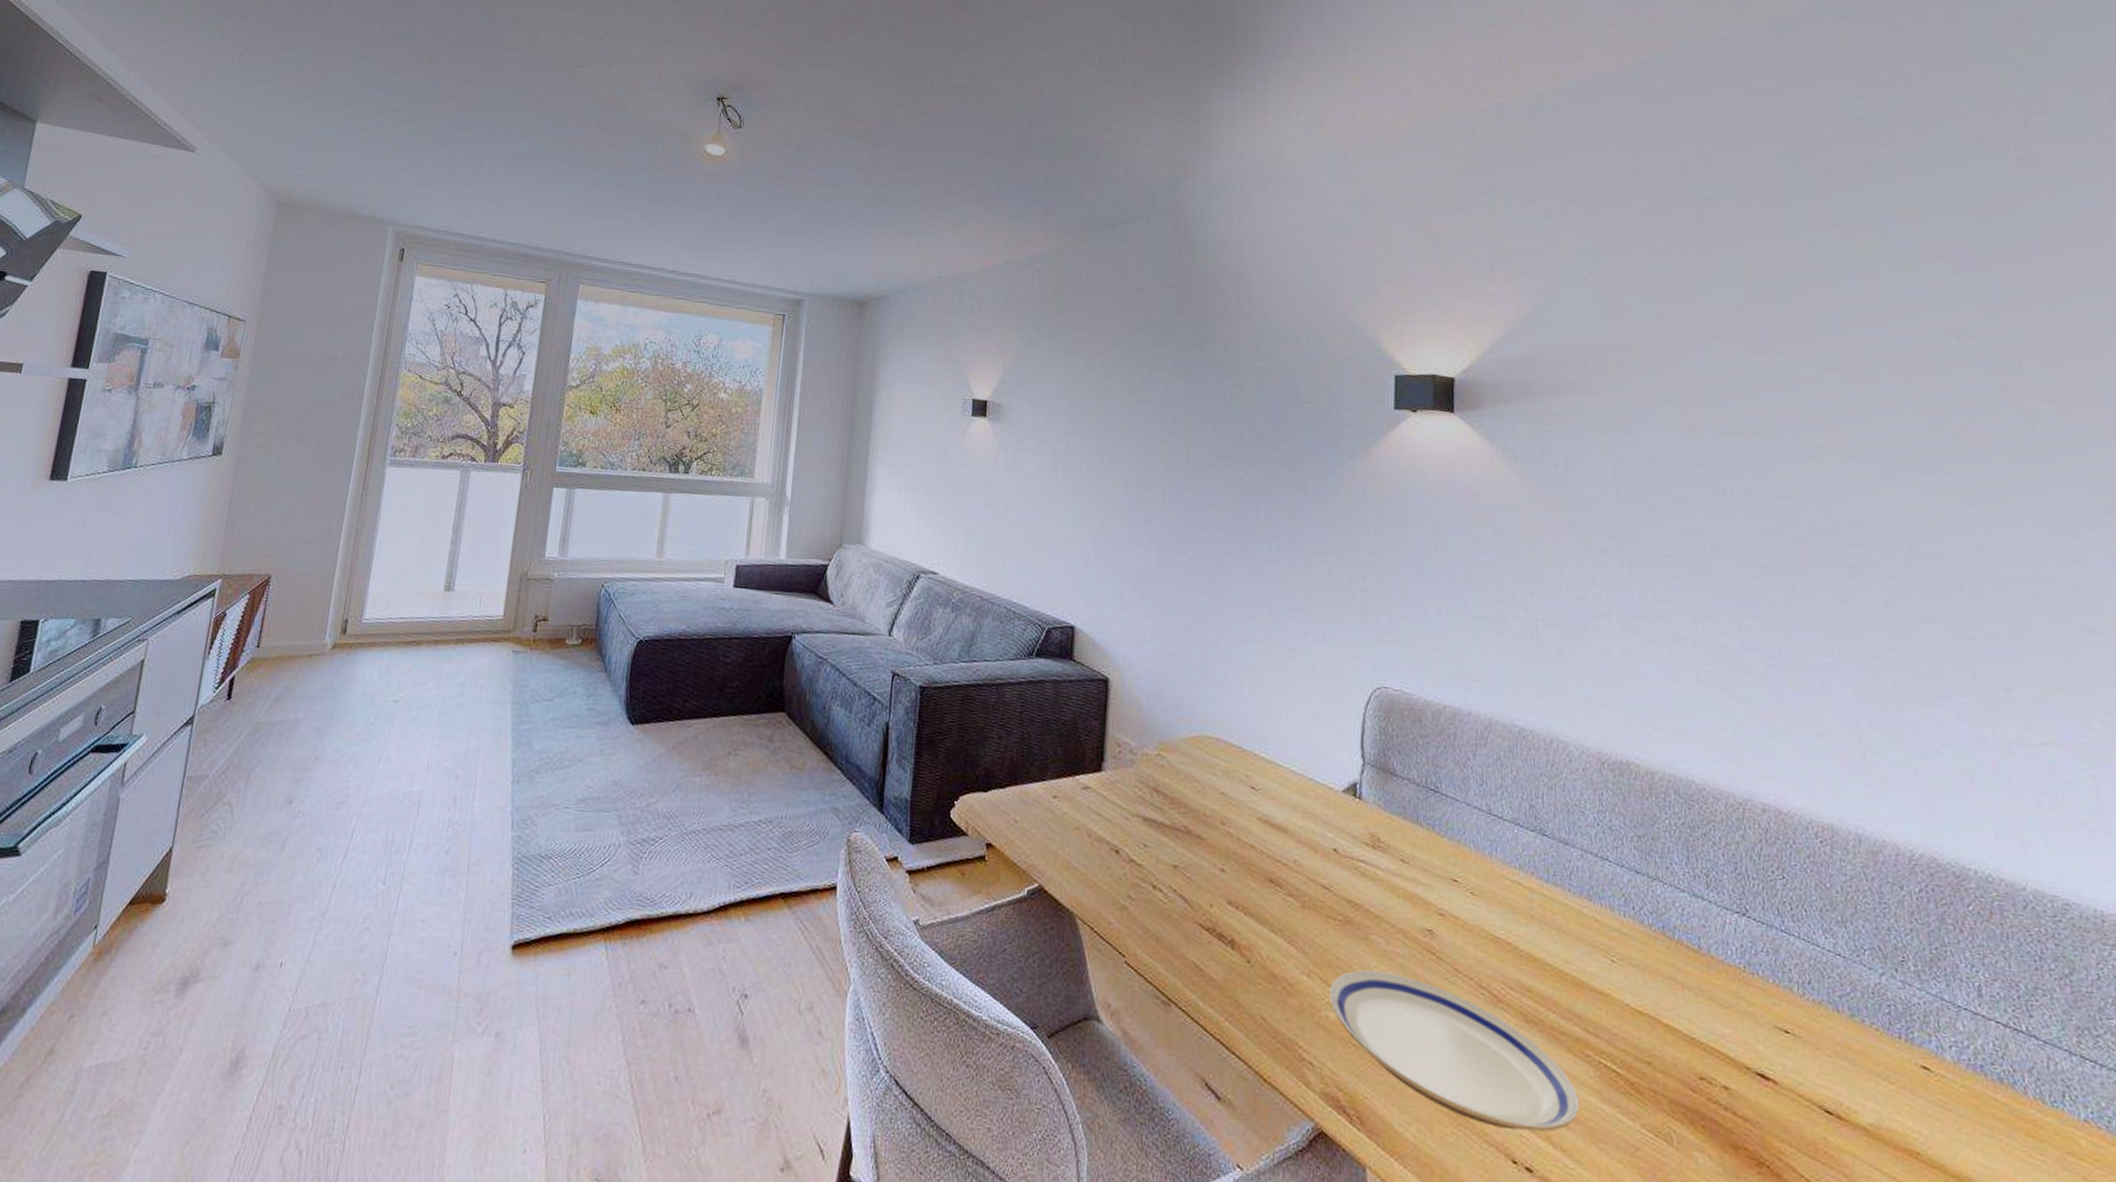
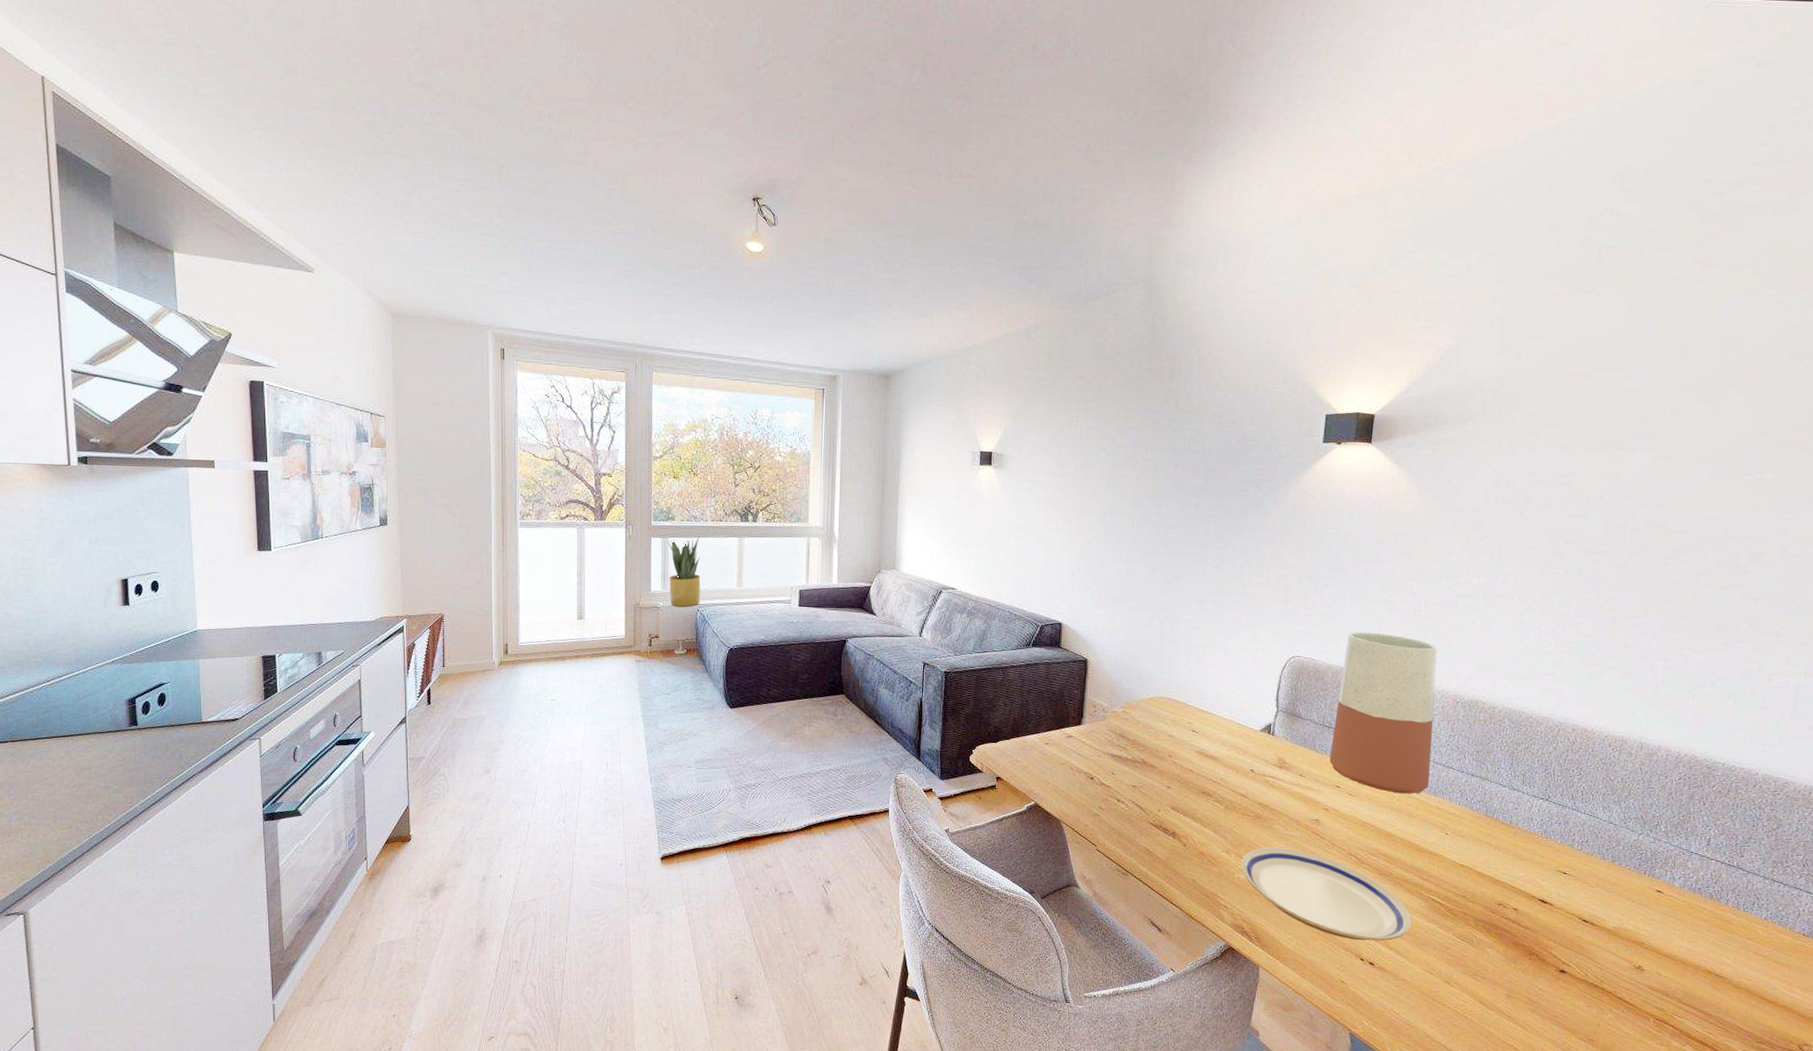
planter: none [567,488,615,582] -> present [668,536,701,608]
vase: none [1439,656,1579,897] -> present [1329,631,1438,794]

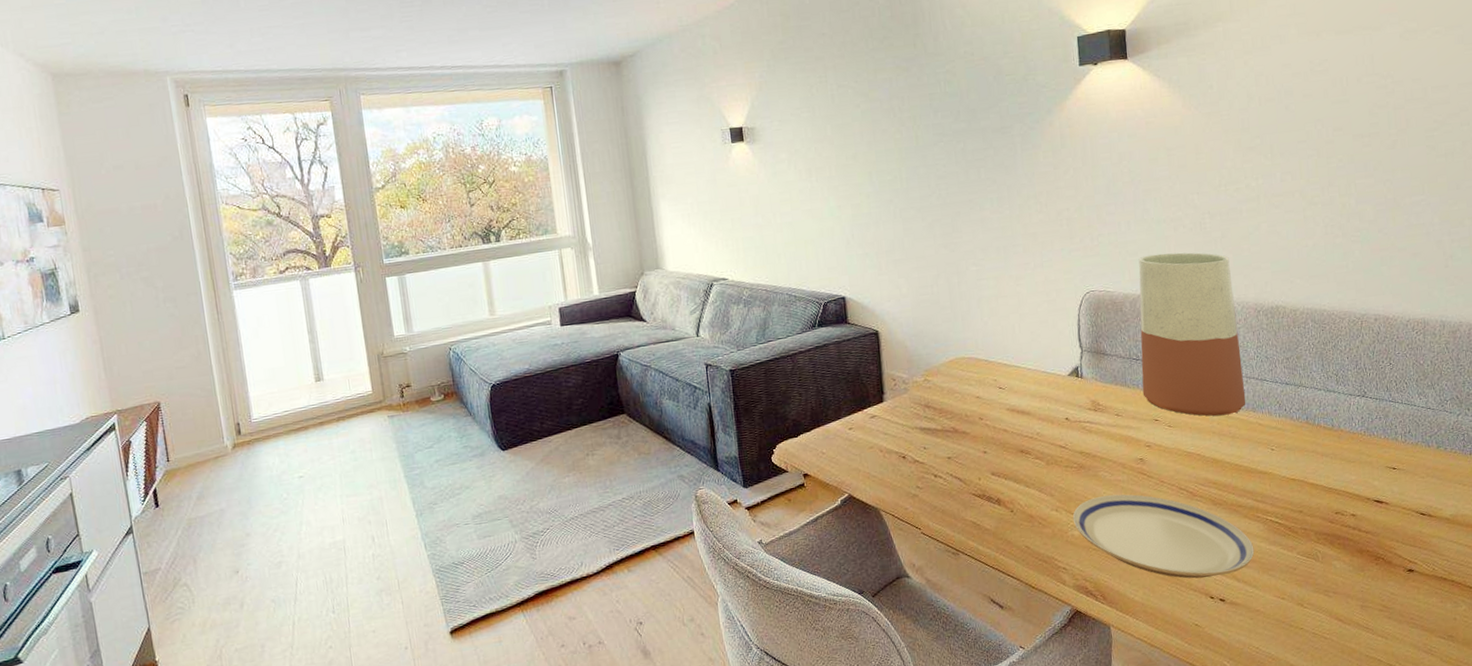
planter: present [668,536,701,608] -> none [404,267,451,349]

